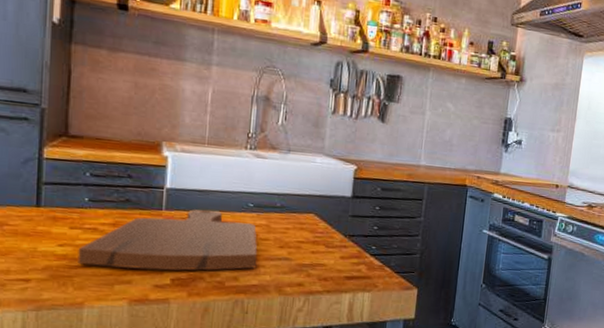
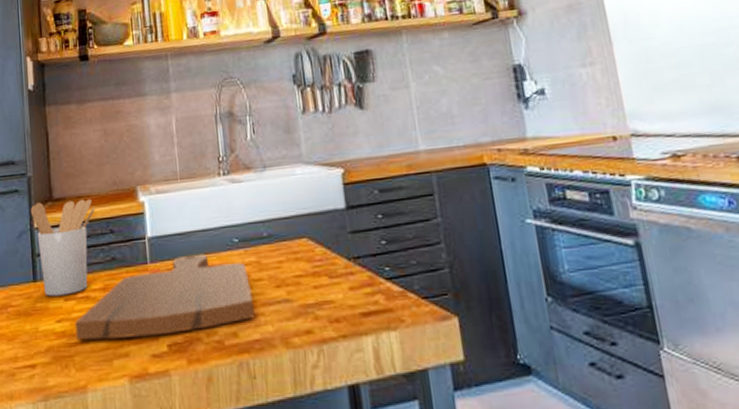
utensil holder: none [40,134,115,224] -> present [30,198,95,297]

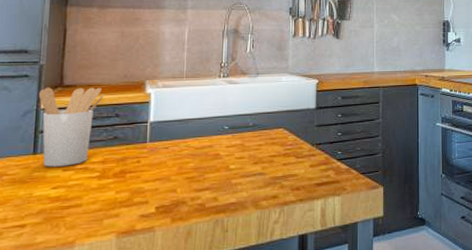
cutting board: present [75,253,255,341] -> none [70,136,234,204]

